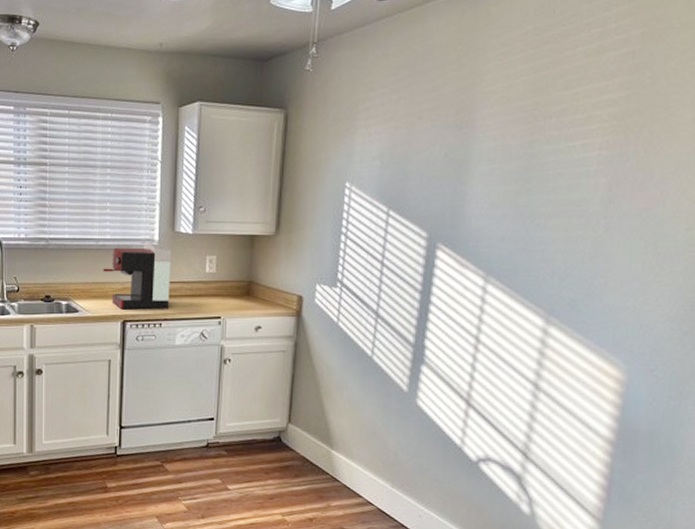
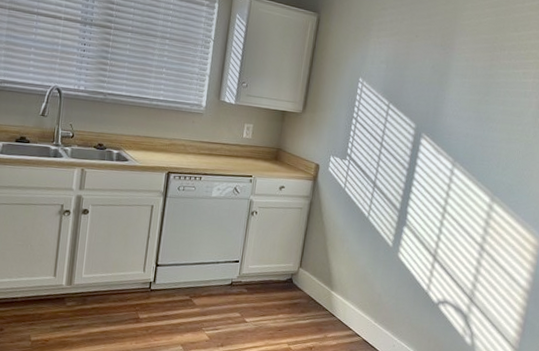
coffee maker: present [103,243,172,310] -> none [154,108,216,165]

